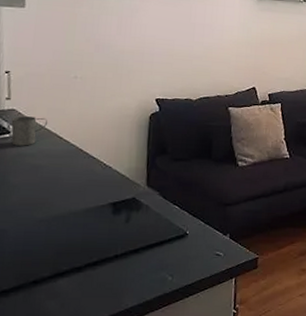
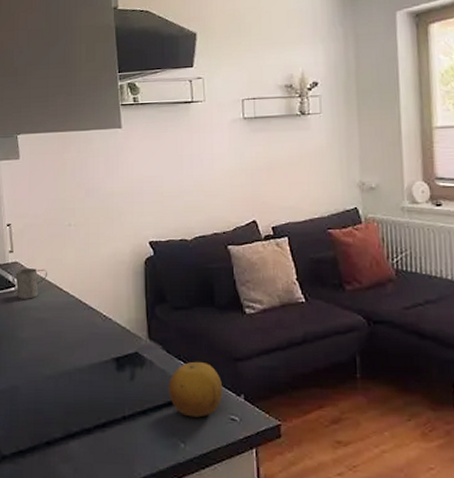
fruit: none [161,206,212,254] -> present [168,361,223,418]

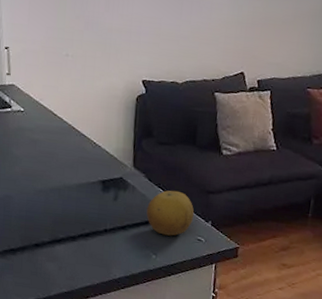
mug: present [15,269,47,299] -> none [12,91,43,121]

